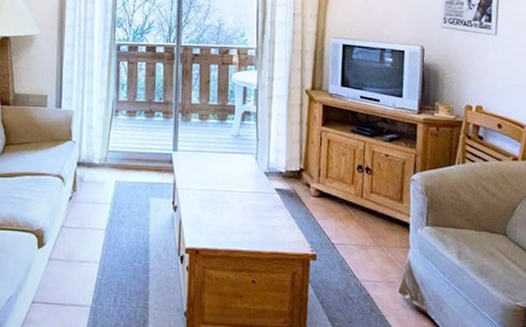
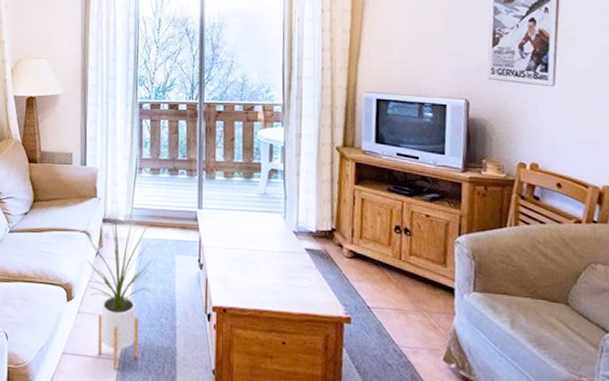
house plant: none [59,160,127,316] -> present [85,217,153,369]

